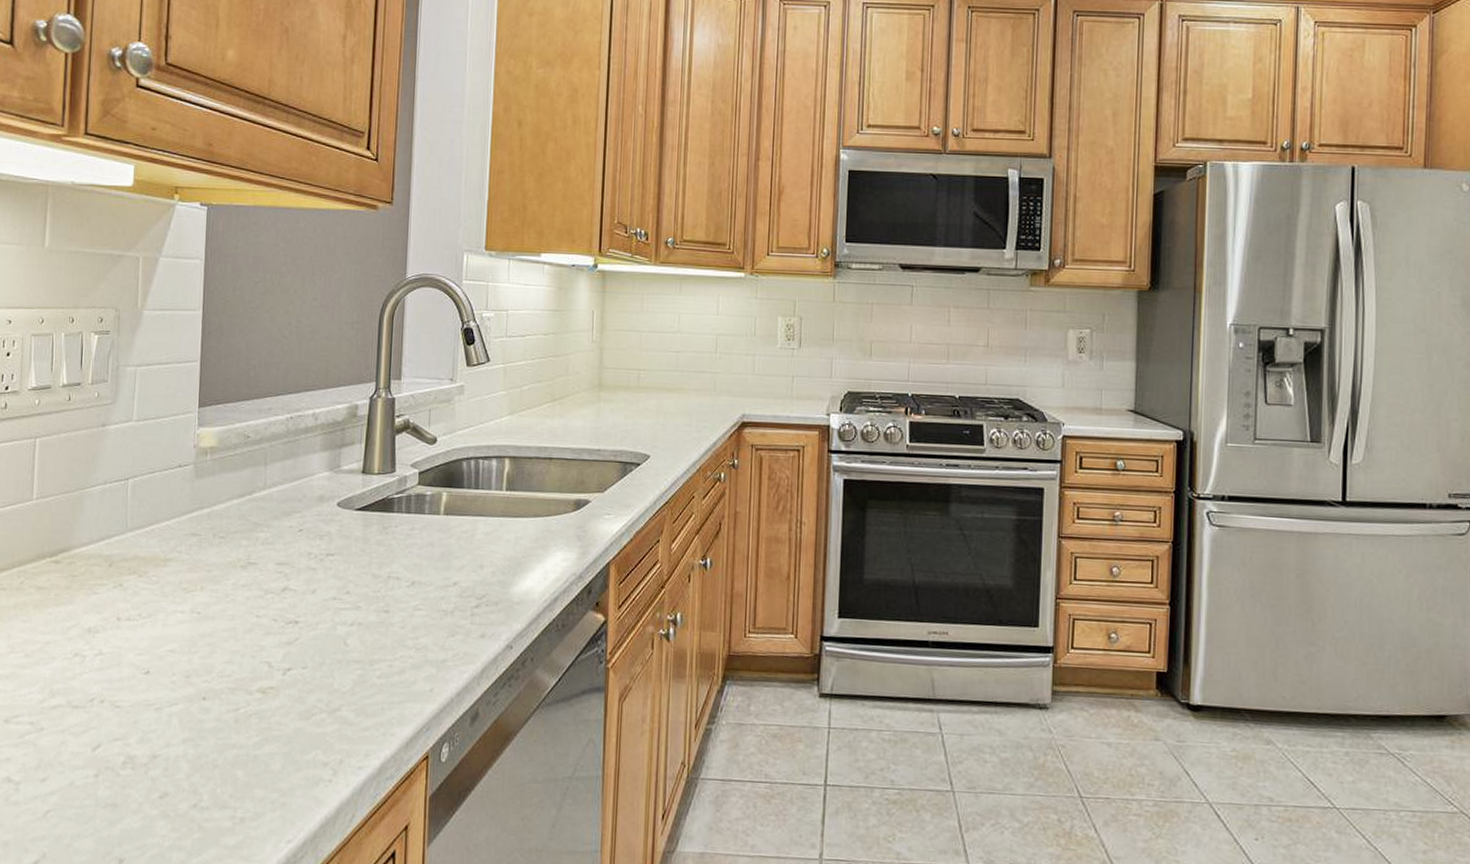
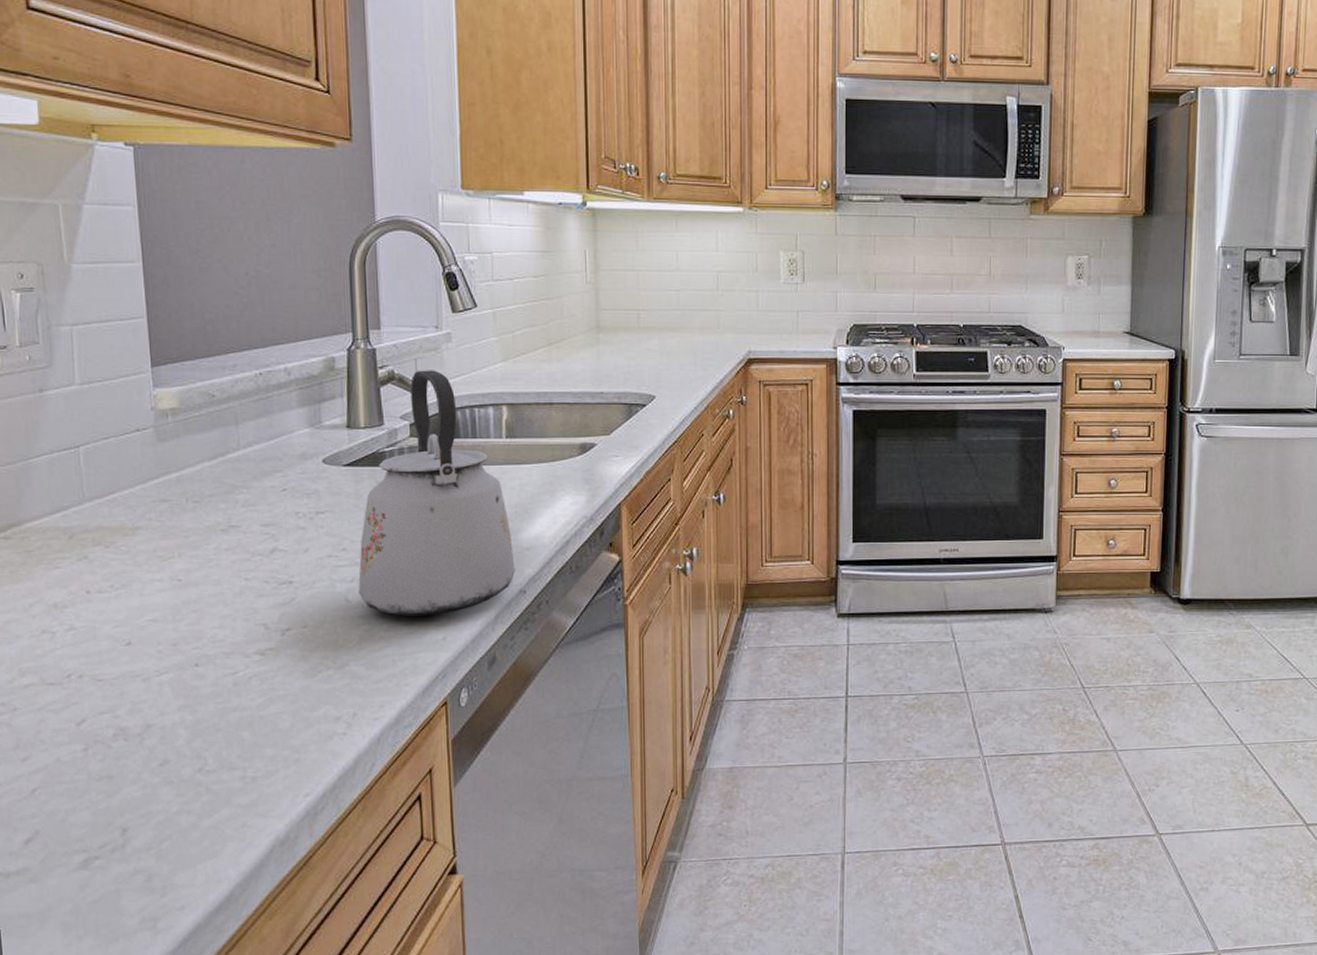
kettle: none [357,420,504,666] -> present [358,370,515,616]

